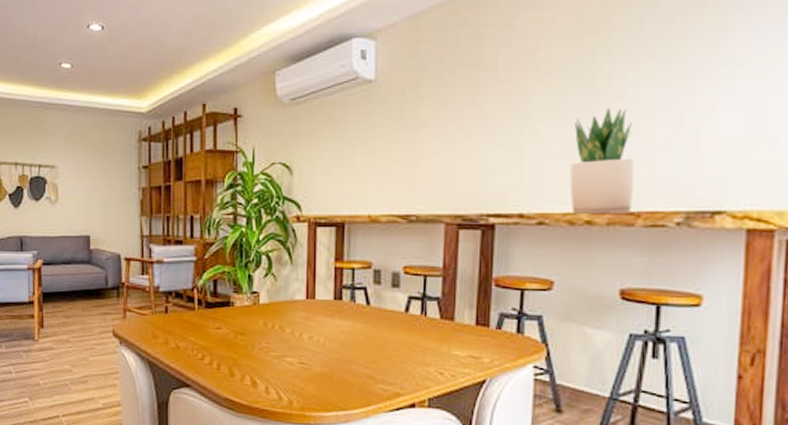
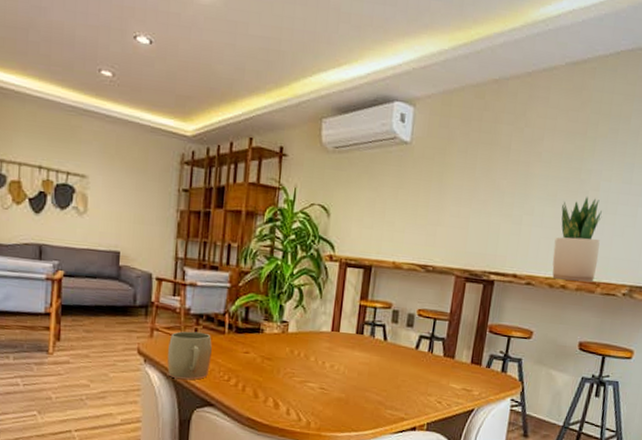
mug: none [140,309,183,361] -> present [167,331,212,380]

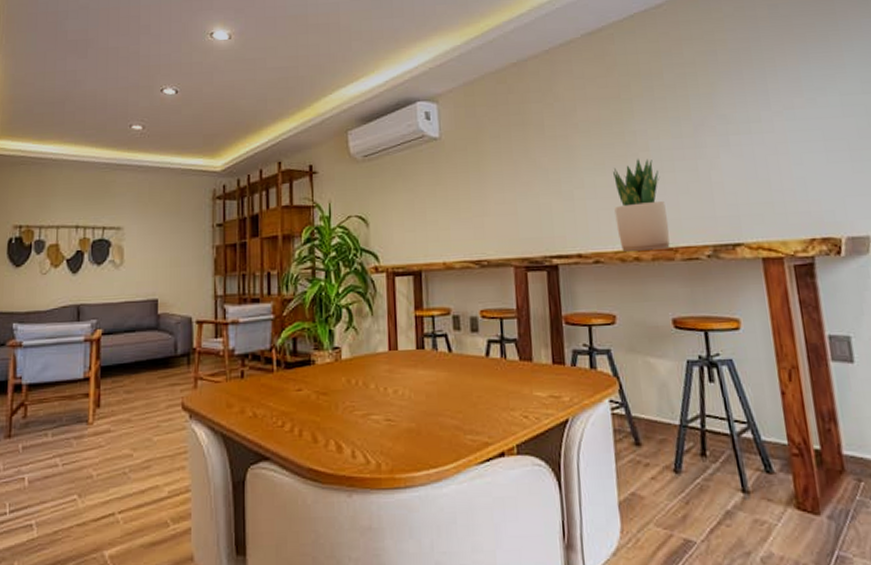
mug: present [167,331,212,380] -> none [213,374,261,433]

